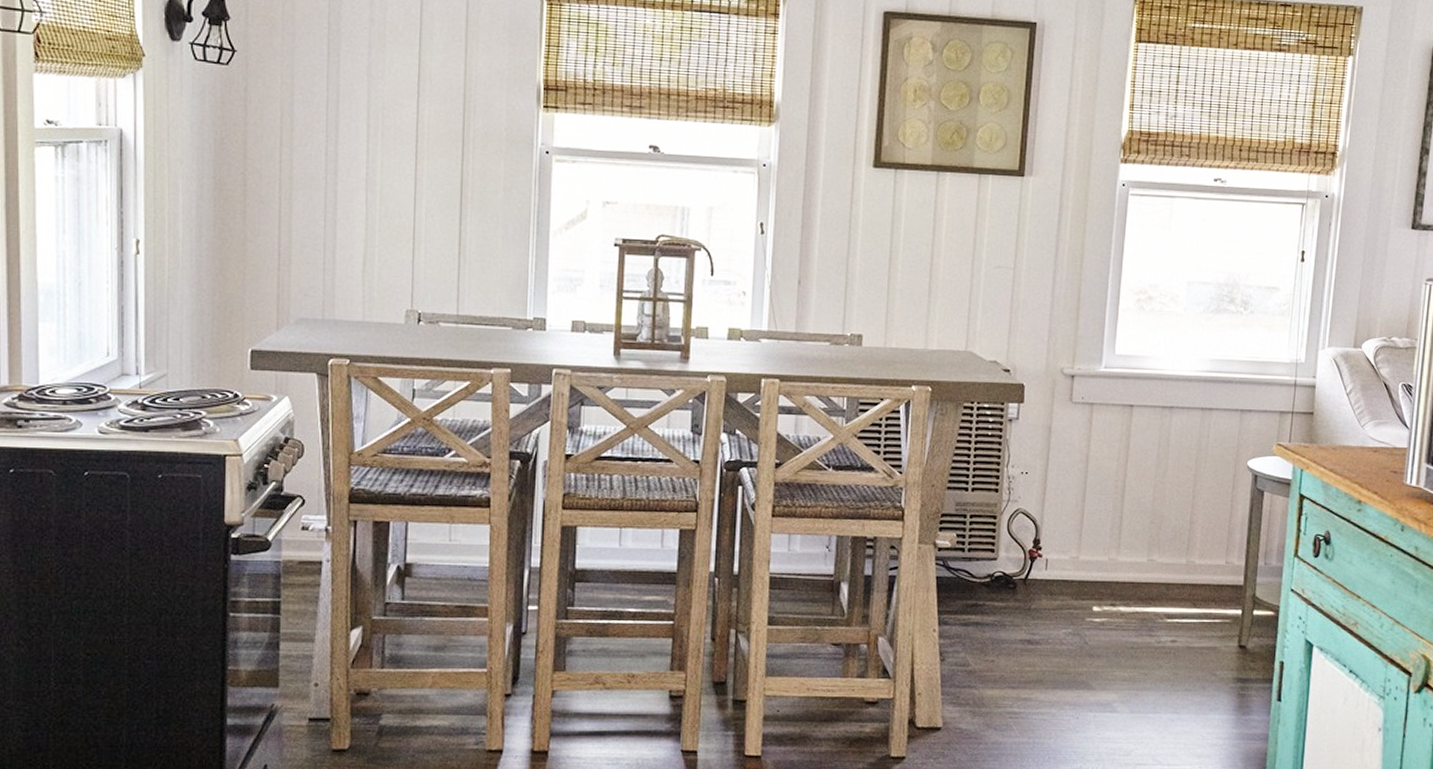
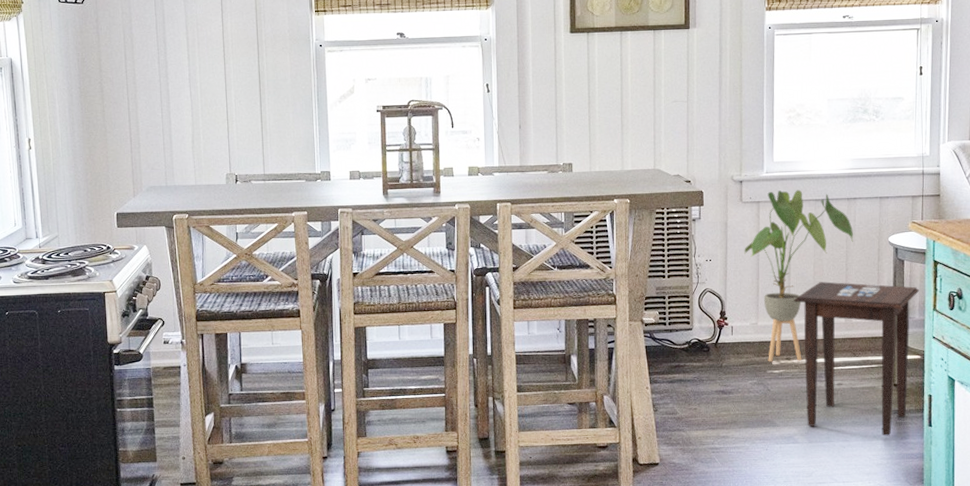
house plant: none [1069,391,1205,608] -> present [744,190,853,362]
side table: none [1125,511,1280,710] -> present [793,282,920,436]

